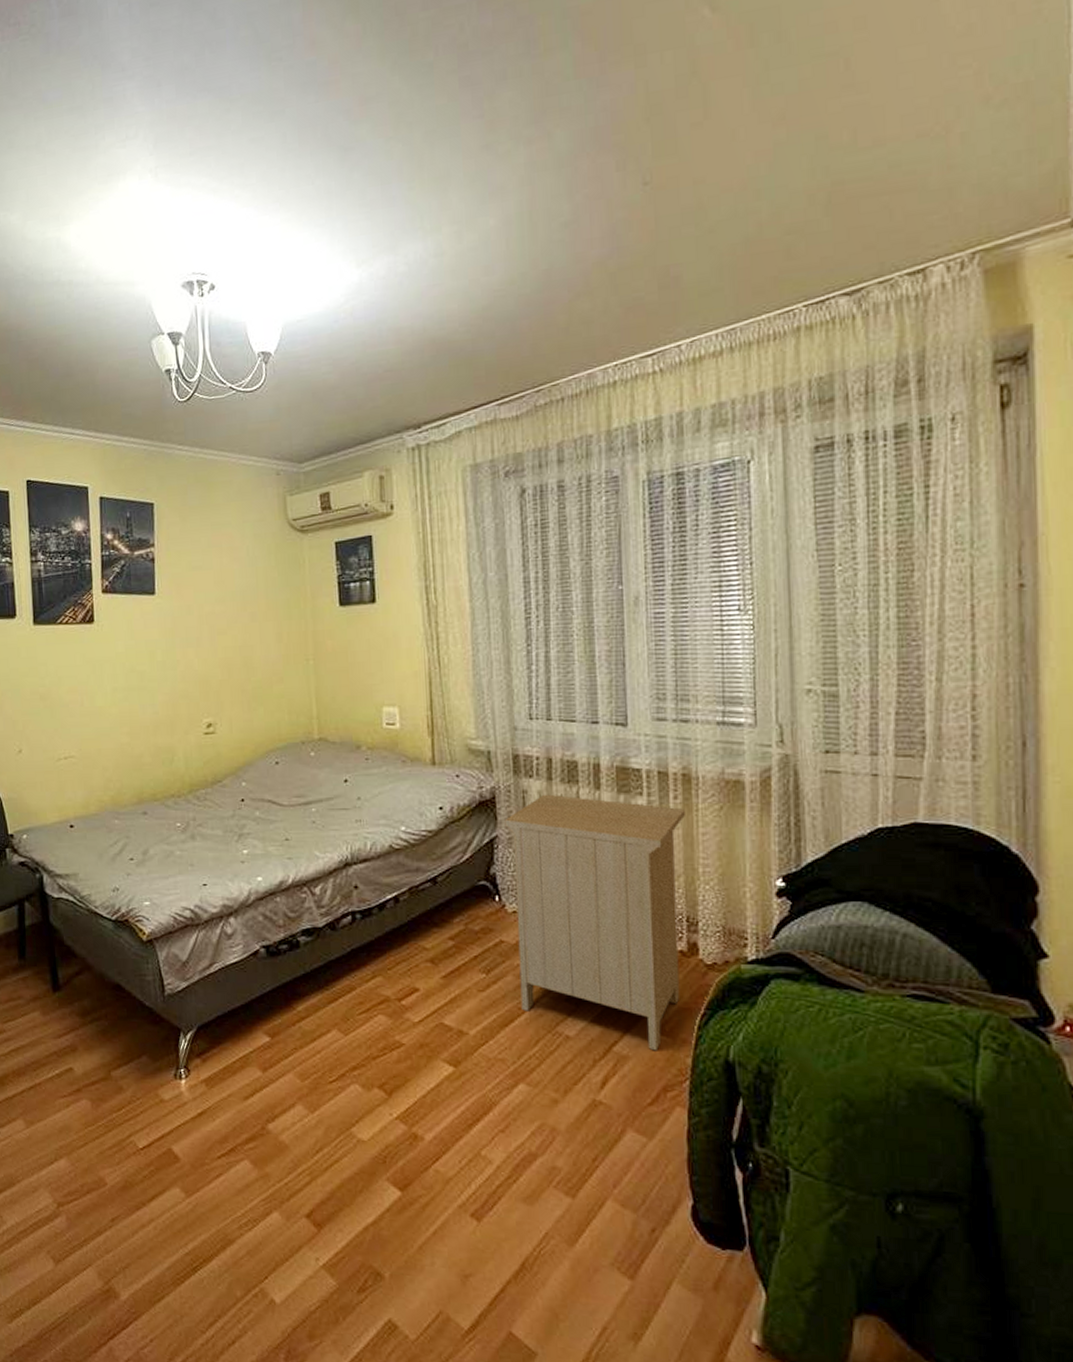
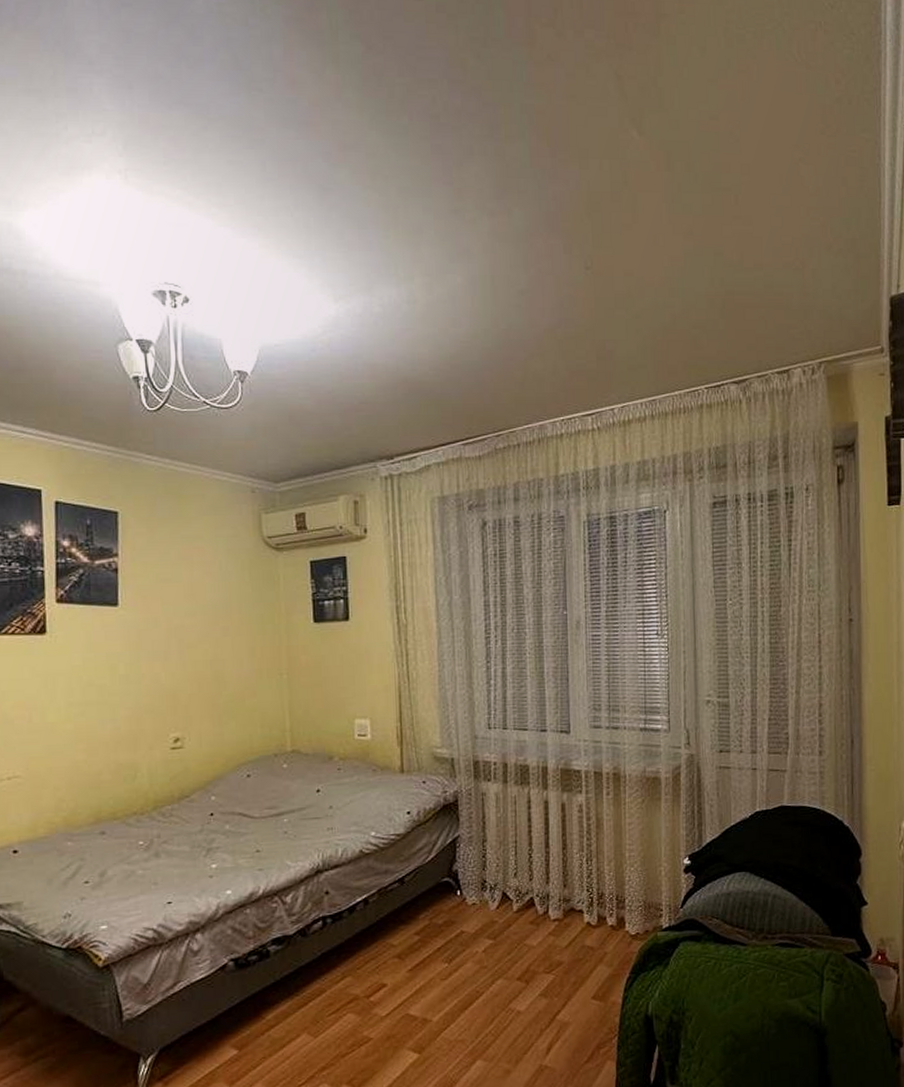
nightstand: present [504,794,685,1051] -> none [466,795,615,1015]

